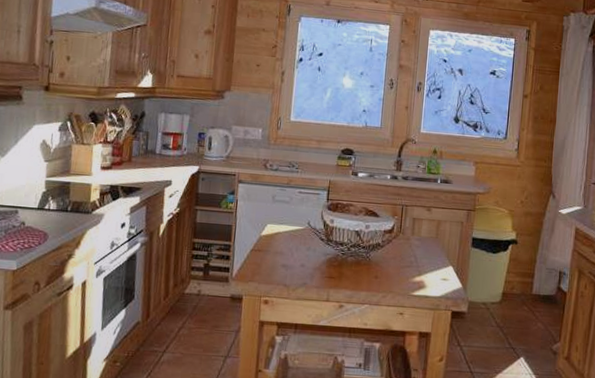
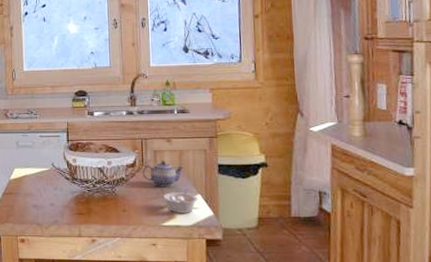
teapot: none [399,229,440,256] -> present [143,160,184,187]
legume: none [416,259,450,284] -> present [164,189,198,213]

